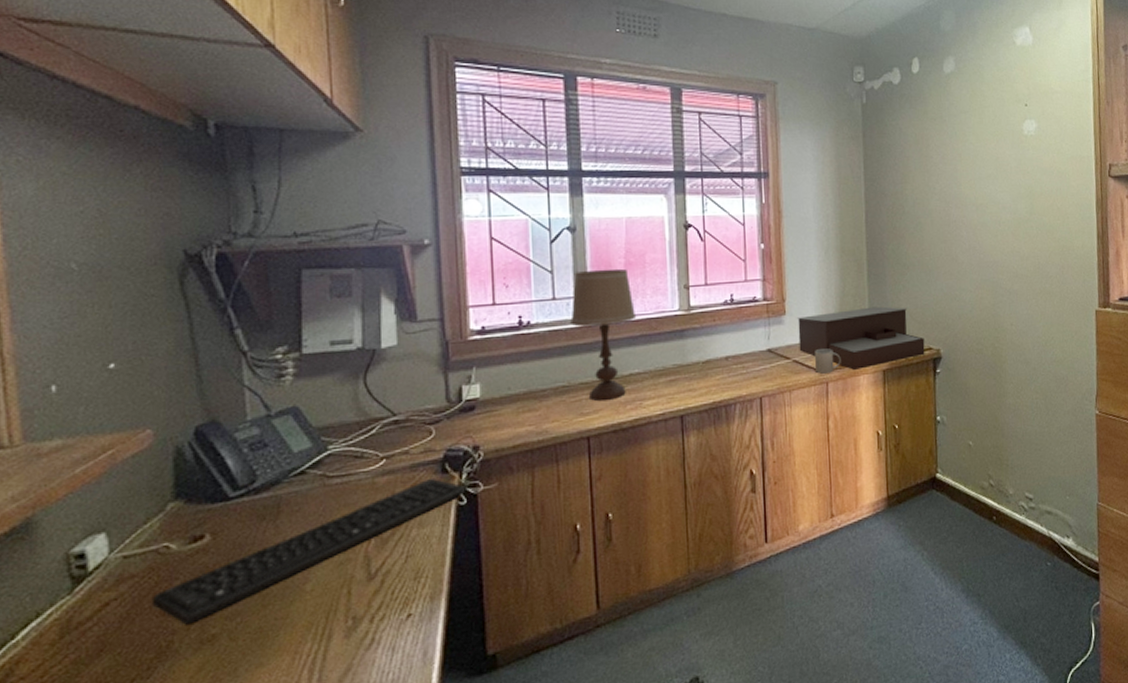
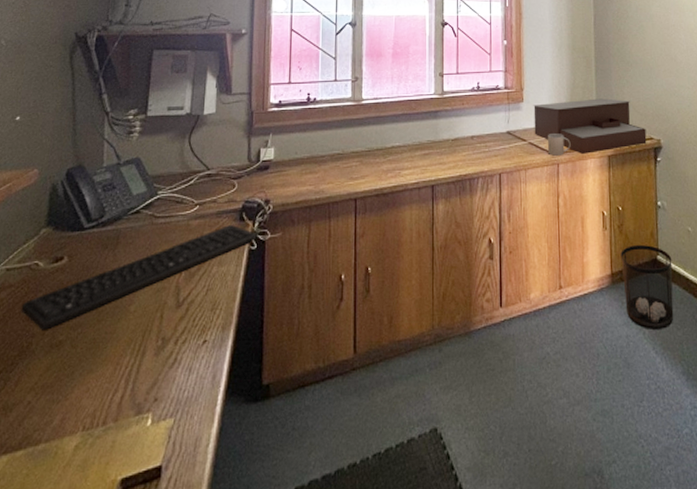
table lamp: present [570,268,637,401] -> none [347,57,400,168]
waste bin: none [897,463,954,551] -> present [620,245,674,329]

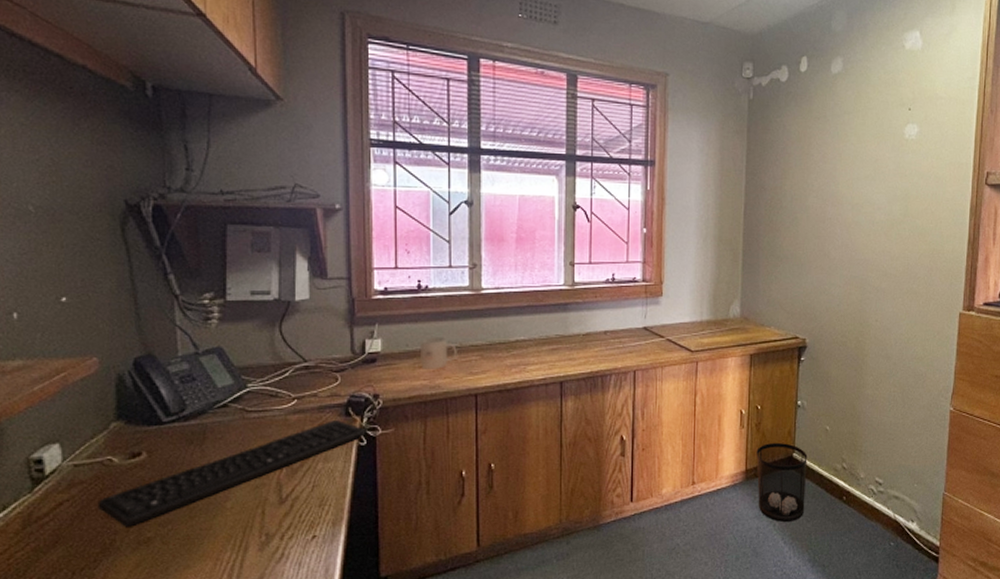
mug: none [306,145,340,176] -> present [419,337,457,371]
printer: present [532,98,647,155] -> none [672,295,792,353]
mug: present [547,134,571,157] -> none [686,330,712,355]

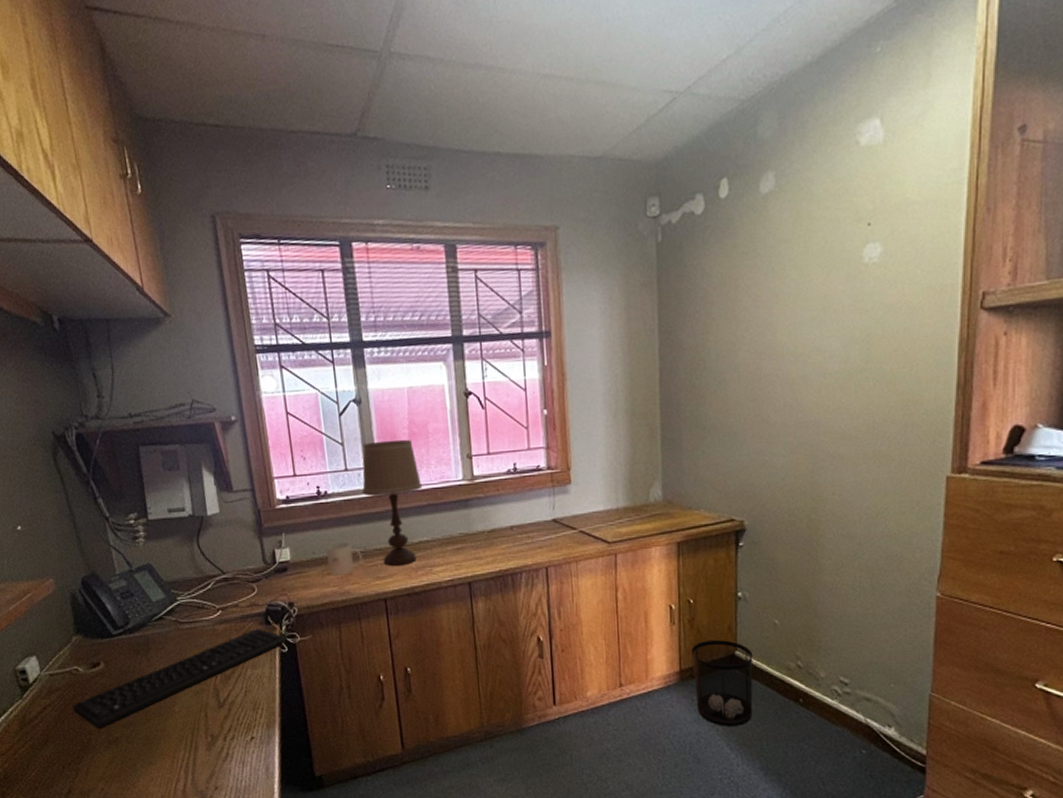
table lamp: none [464,242,525,362] -> present [362,439,423,566]

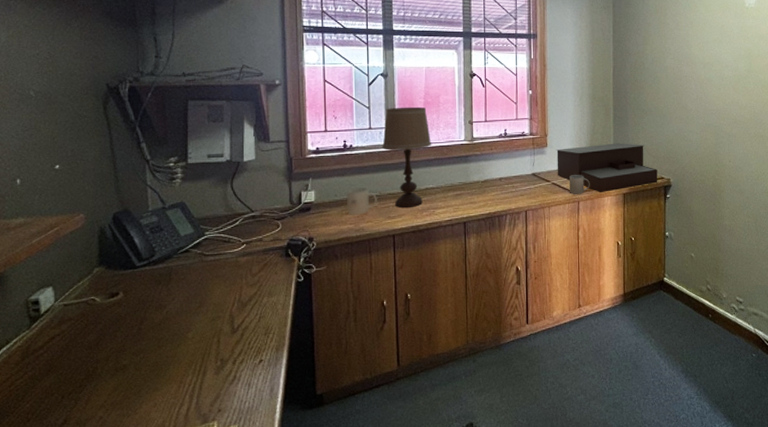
computer keyboard: present [72,628,287,728] -> none [83,259,303,357]
printer: none [582,474,726,543] -> present [555,143,658,193]
mug: none [602,519,631,546] -> present [569,175,590,195]
waste bin: present [691,640,753,726] -> none [632,269,677,338]

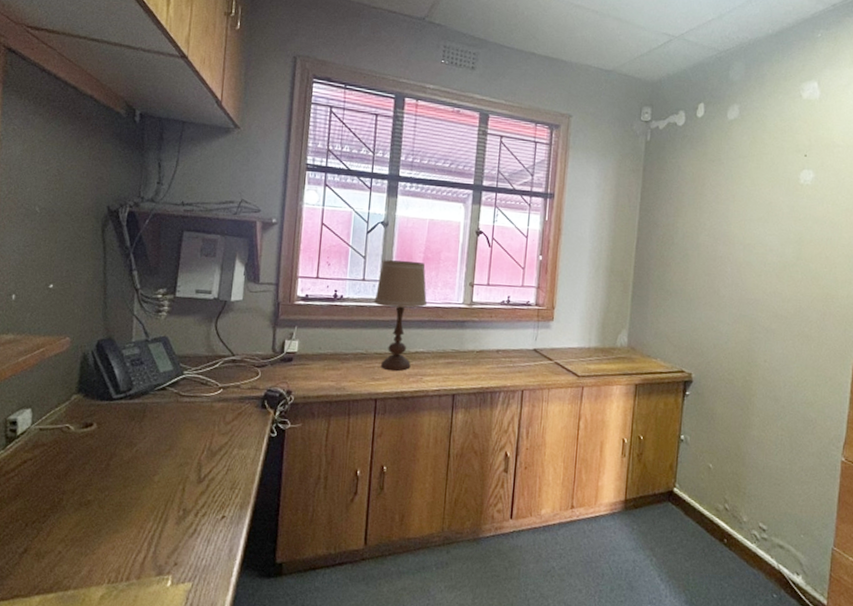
mug: present [346,187,377,216] -> none [330,342,363,373]
printer: present [555,143,658,193] -> none [561,324,678,381]
mug: present [569,175,590,195] -> none [573,356,598,380]

